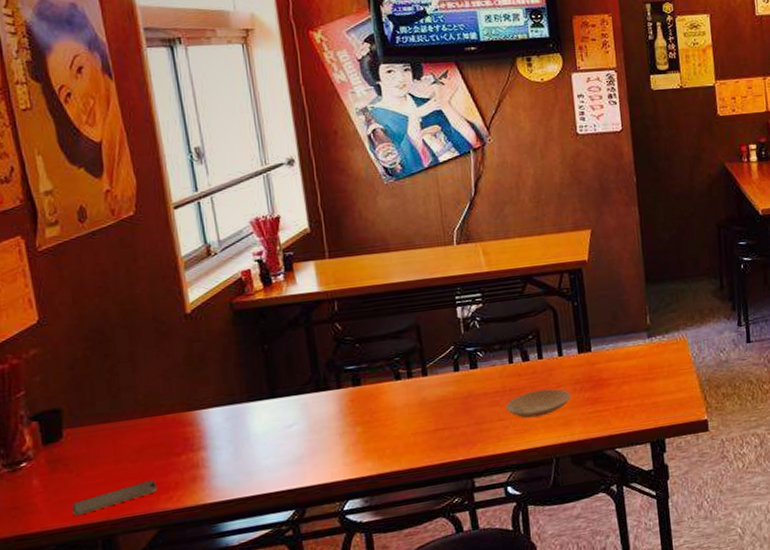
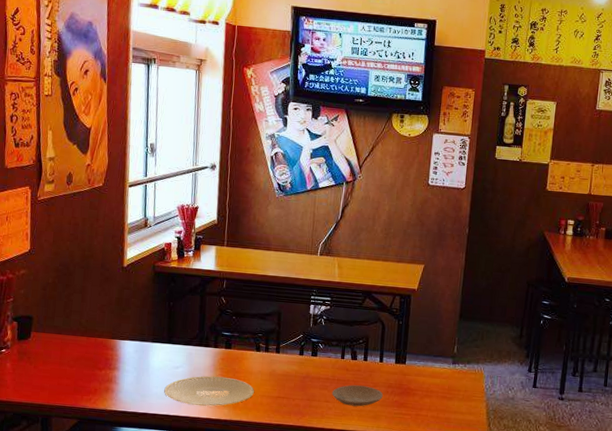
smartphone: present [72,480,157,516] -> none [27,383,82,396]
plate: none [277,421,403,470] -> present [164,376,254,407]

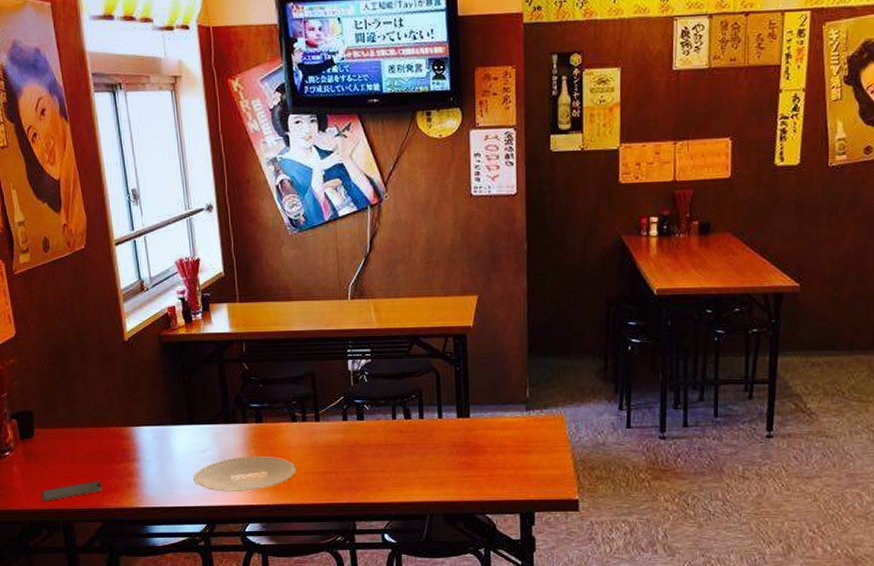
smartphone: none [27,383,82,396] -> present [41,481,102,502]
plate: present [331,384,383,407] -> none [386,448,447,474]

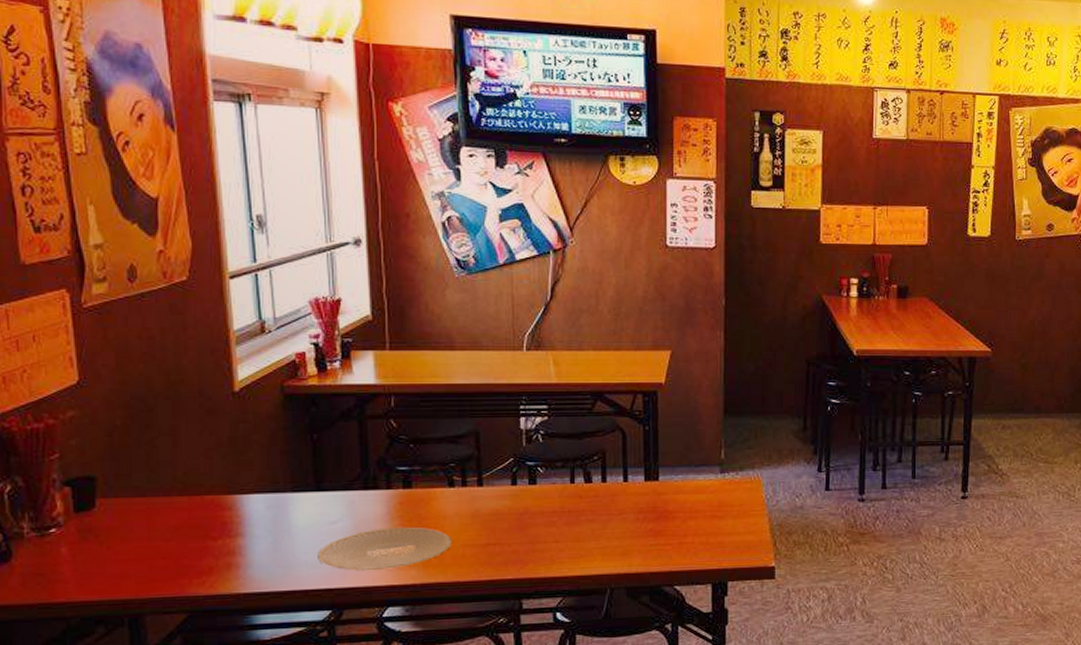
smartphone: present [41,481,102,502] -> none [100,562,189,591]

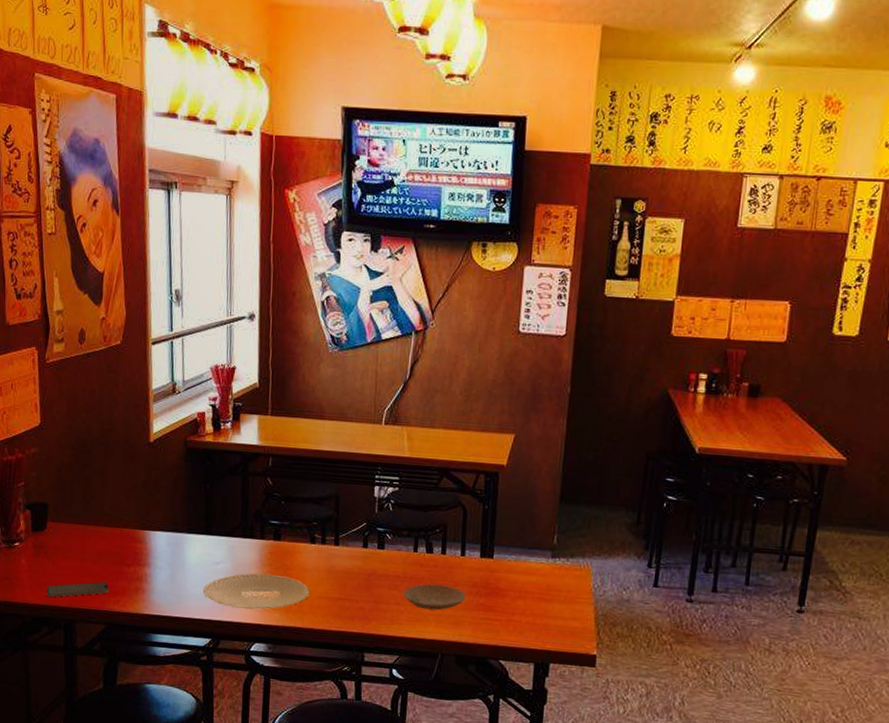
smartphone: none [100,562,189,591] -> present [46,581,109,598]
plate: none [562,515,632,543] -> present [403,583,466,611]

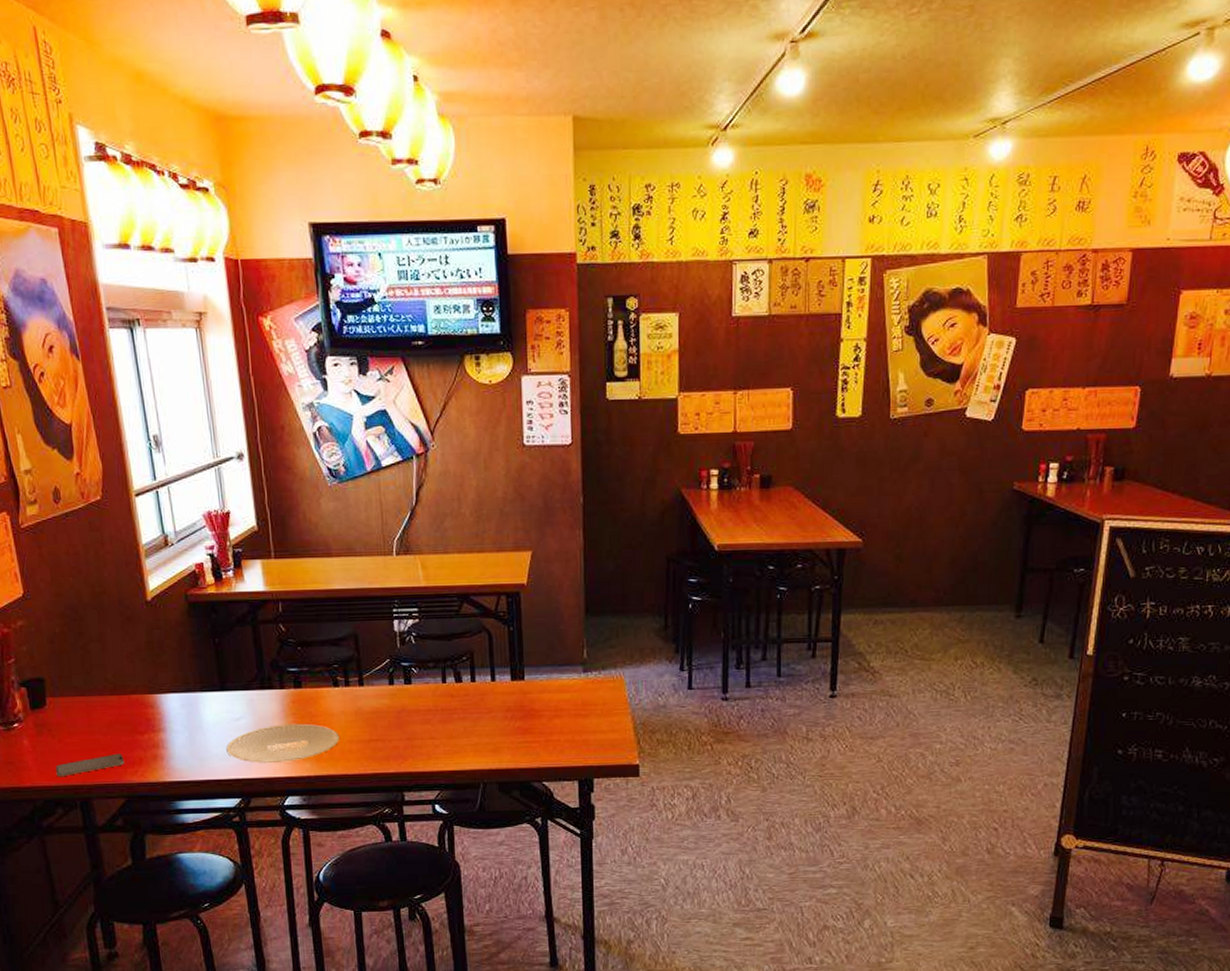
plate: present [403,583,466,611] -> none [436,713,501,740]

